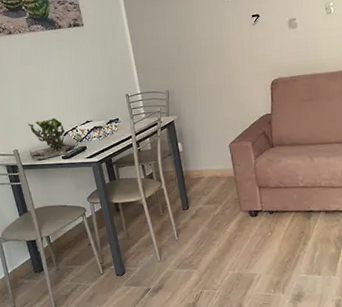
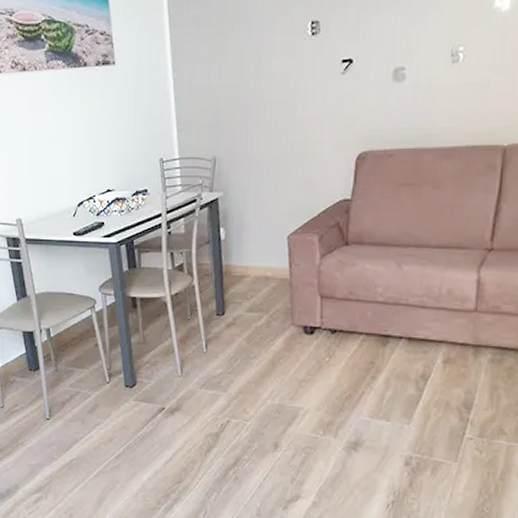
plant: present [28,117,82,160] -> none [35,182,99,234]

